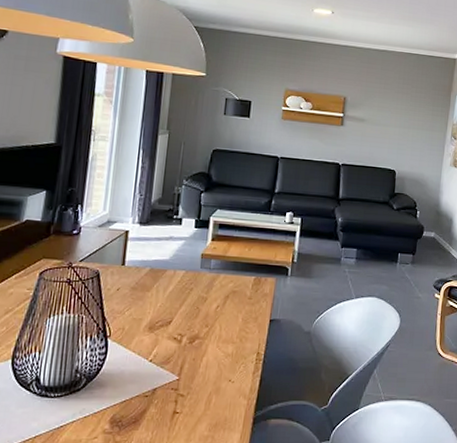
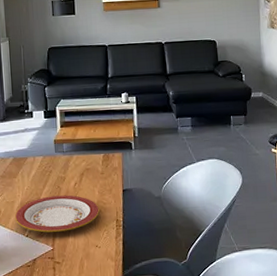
plate: none [139,317,240,360] -> present [14,195,100,233]

